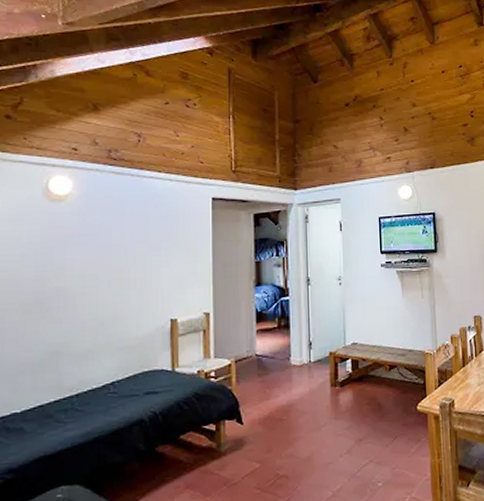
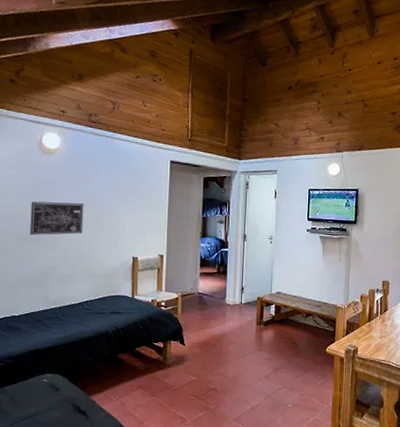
wall art: none [34,259,105,304] -> present [30,201,84,235]

